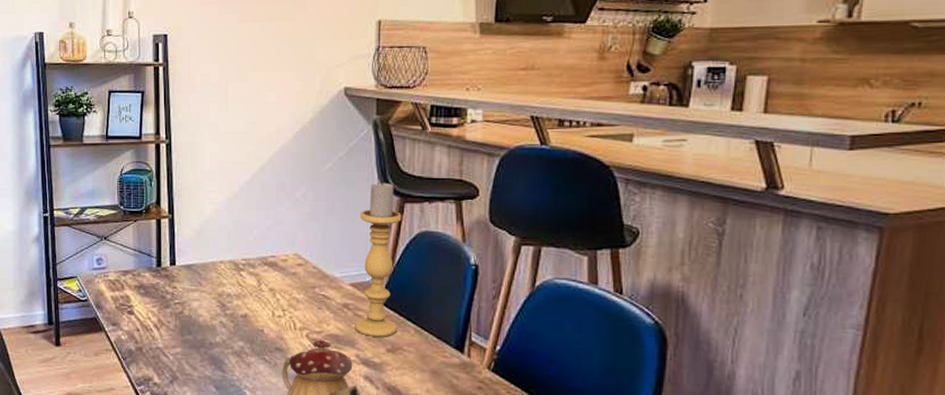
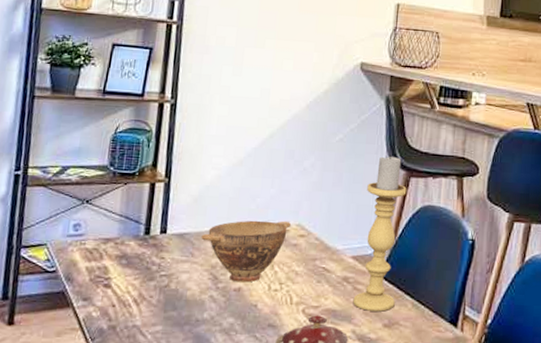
bowl: none [207,250,288,309] -> present [201,220,291,283]

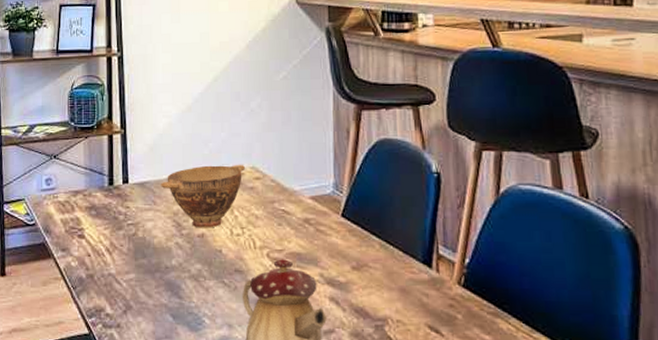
candle holder: present [353,154,407,312] -> none [317,88,361,253]

